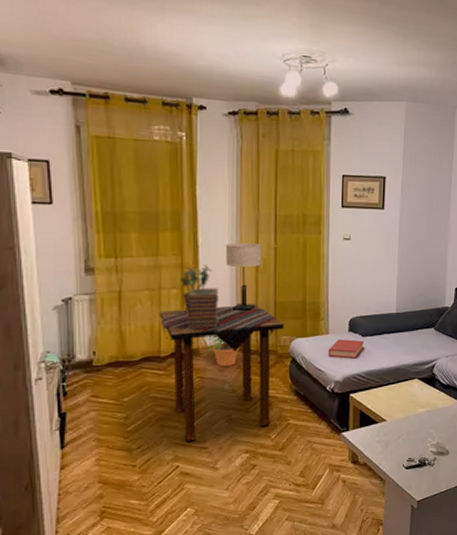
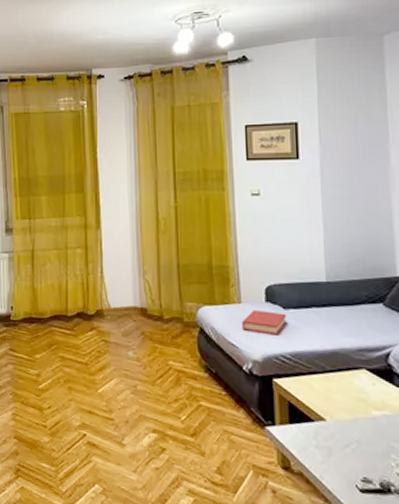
side table: present [159,304,284,441] -> none [66,266,189,409]
potted plant: present [180,265,213,315] -> none [84,225,114,275]
book stack: present [187,288,219,329] -> none [91,248,121,290]
potted plant: present [208,336,240,366] -> none [111,298,143,331]
table lamp: present [225,242,261,312] -> none [125,202,161,274]

